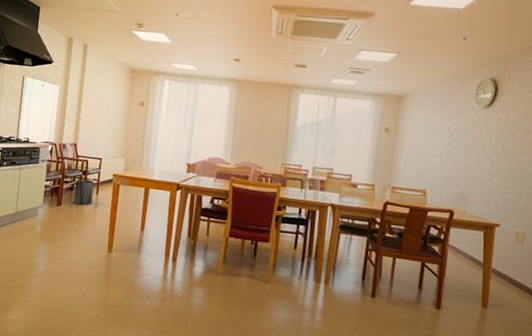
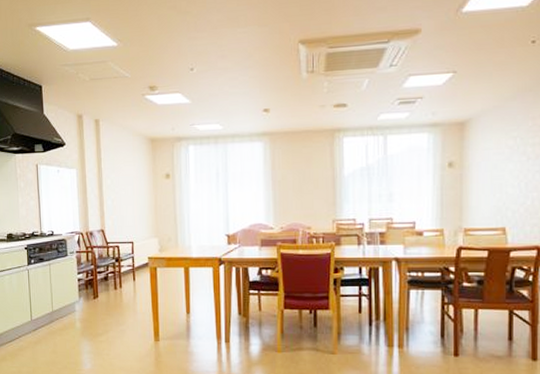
trash can: present [73,179,95,206] -> none [109,267,130,295]

